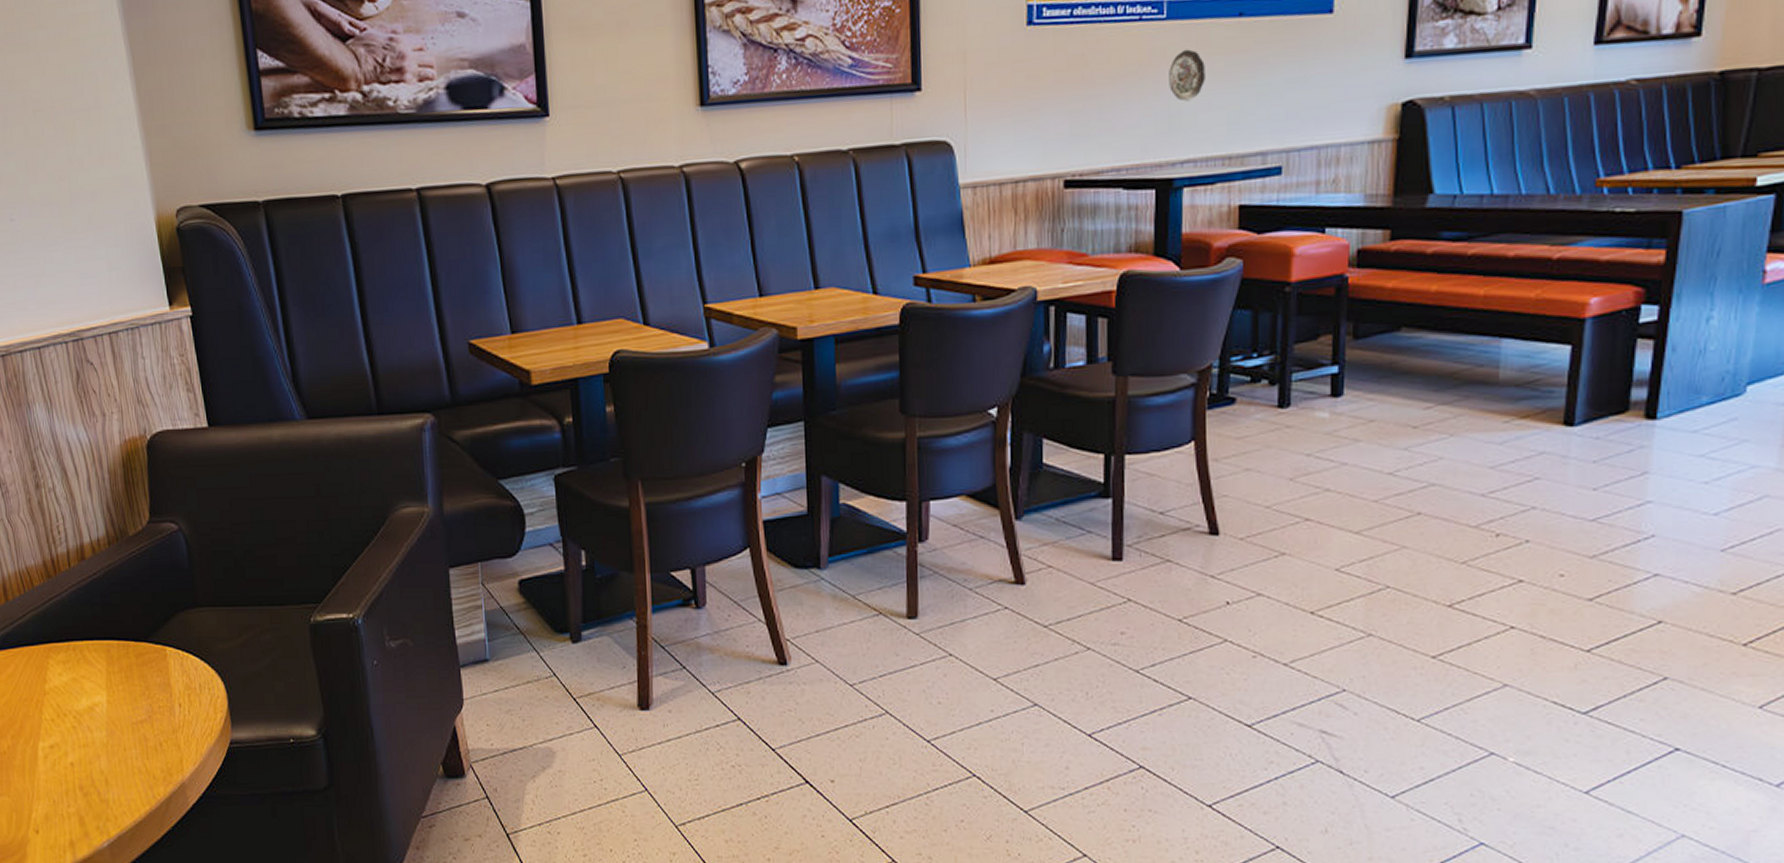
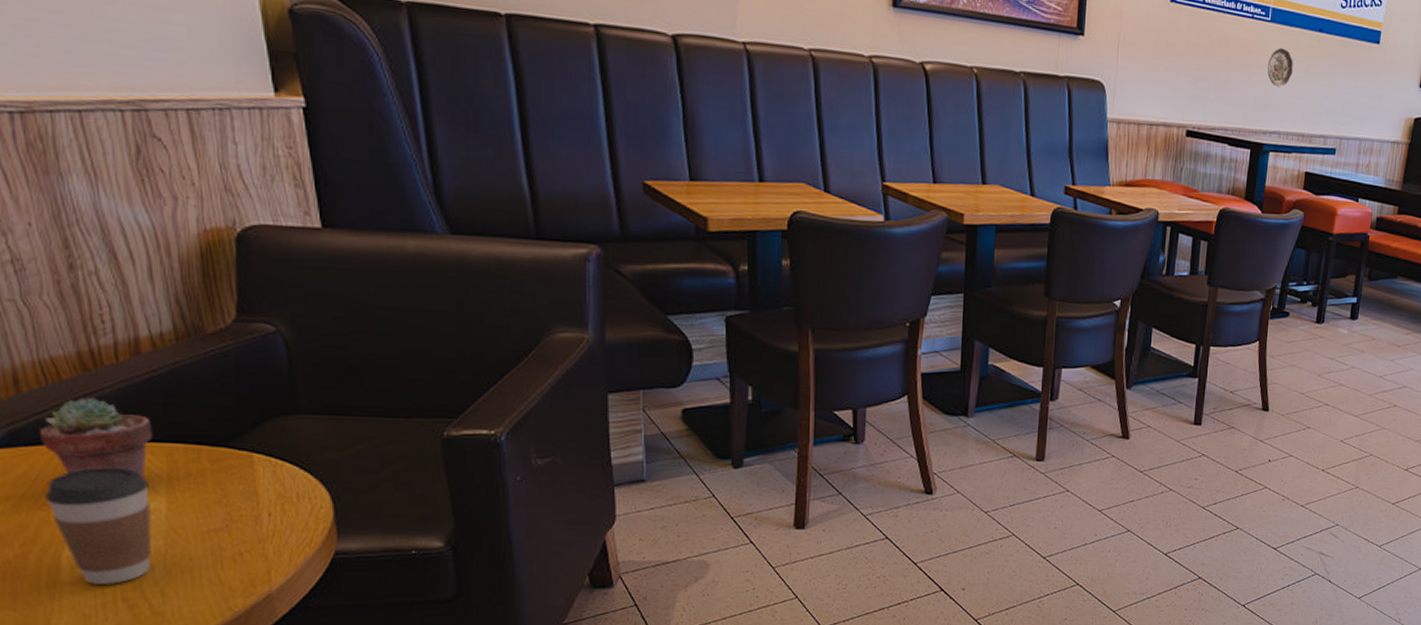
potted succulent: none [21,602,96,674] -> present [40,398,153,478]
coffee cup: none [26,664,98,773] -> present [45,467,152,584]

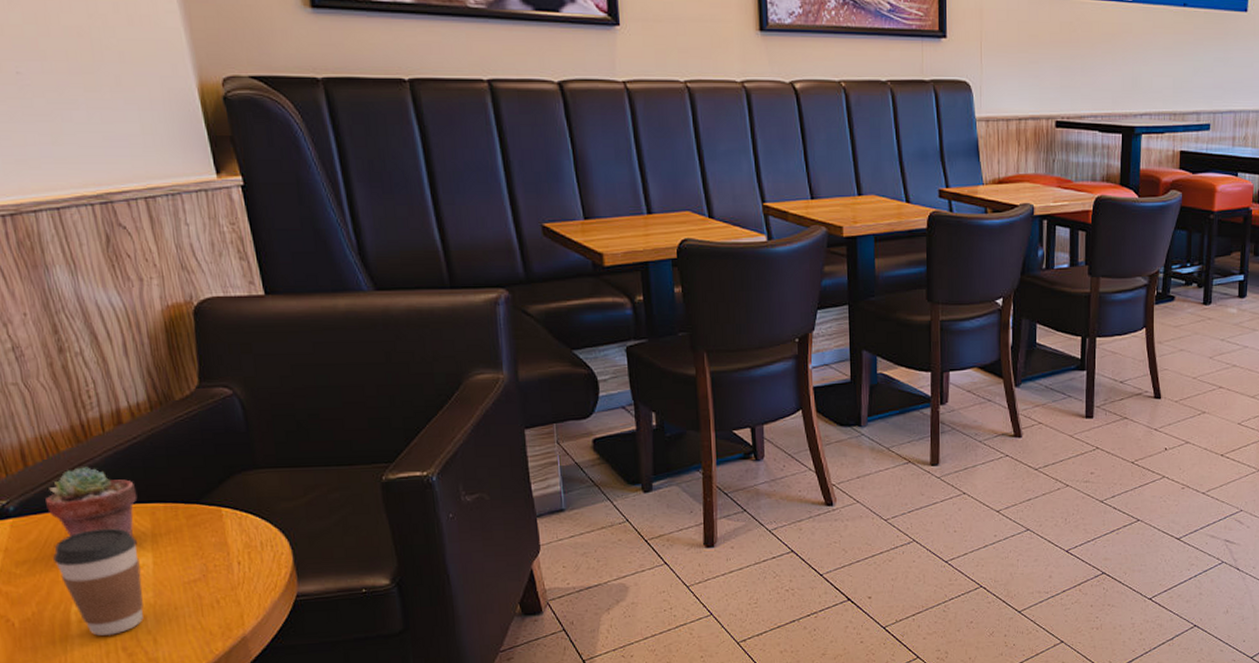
decorative plate: present [1267,47,1293,88] -> none [1133,27,1159,68]

